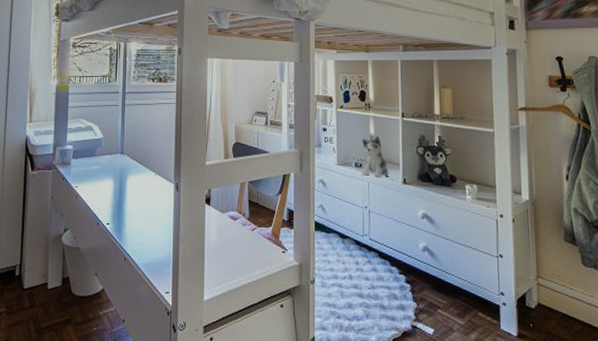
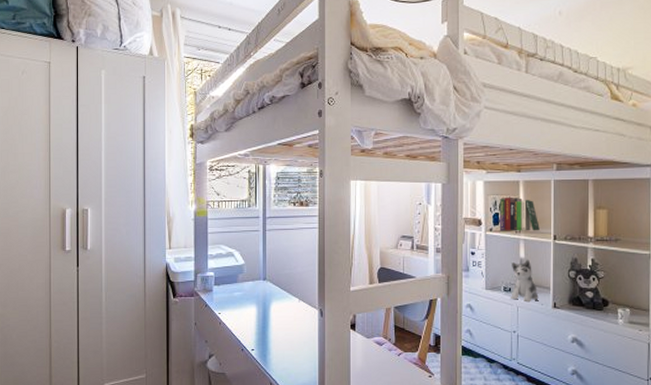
books: none [350,76,388,109] -> present [500,198,540,231]

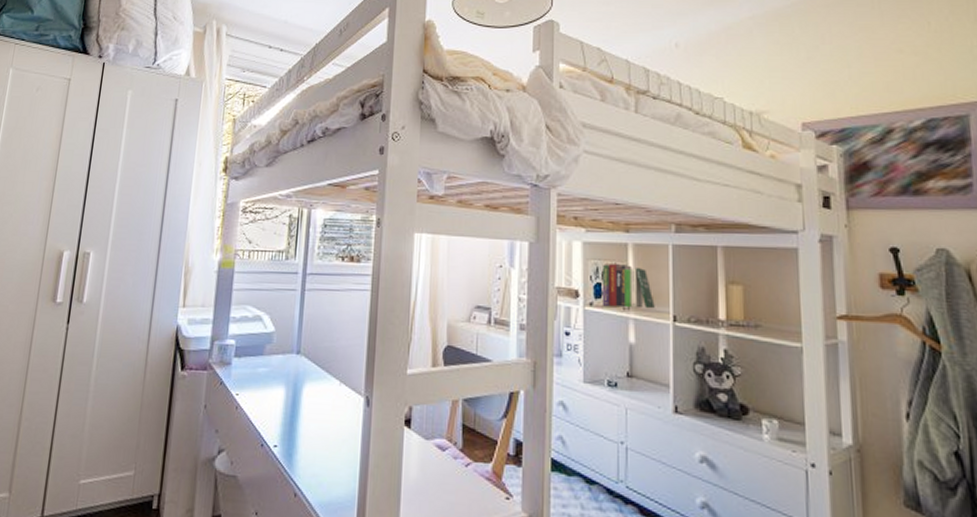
plush toy: present [511,259,539,303] -> none [617,345,655,404]

